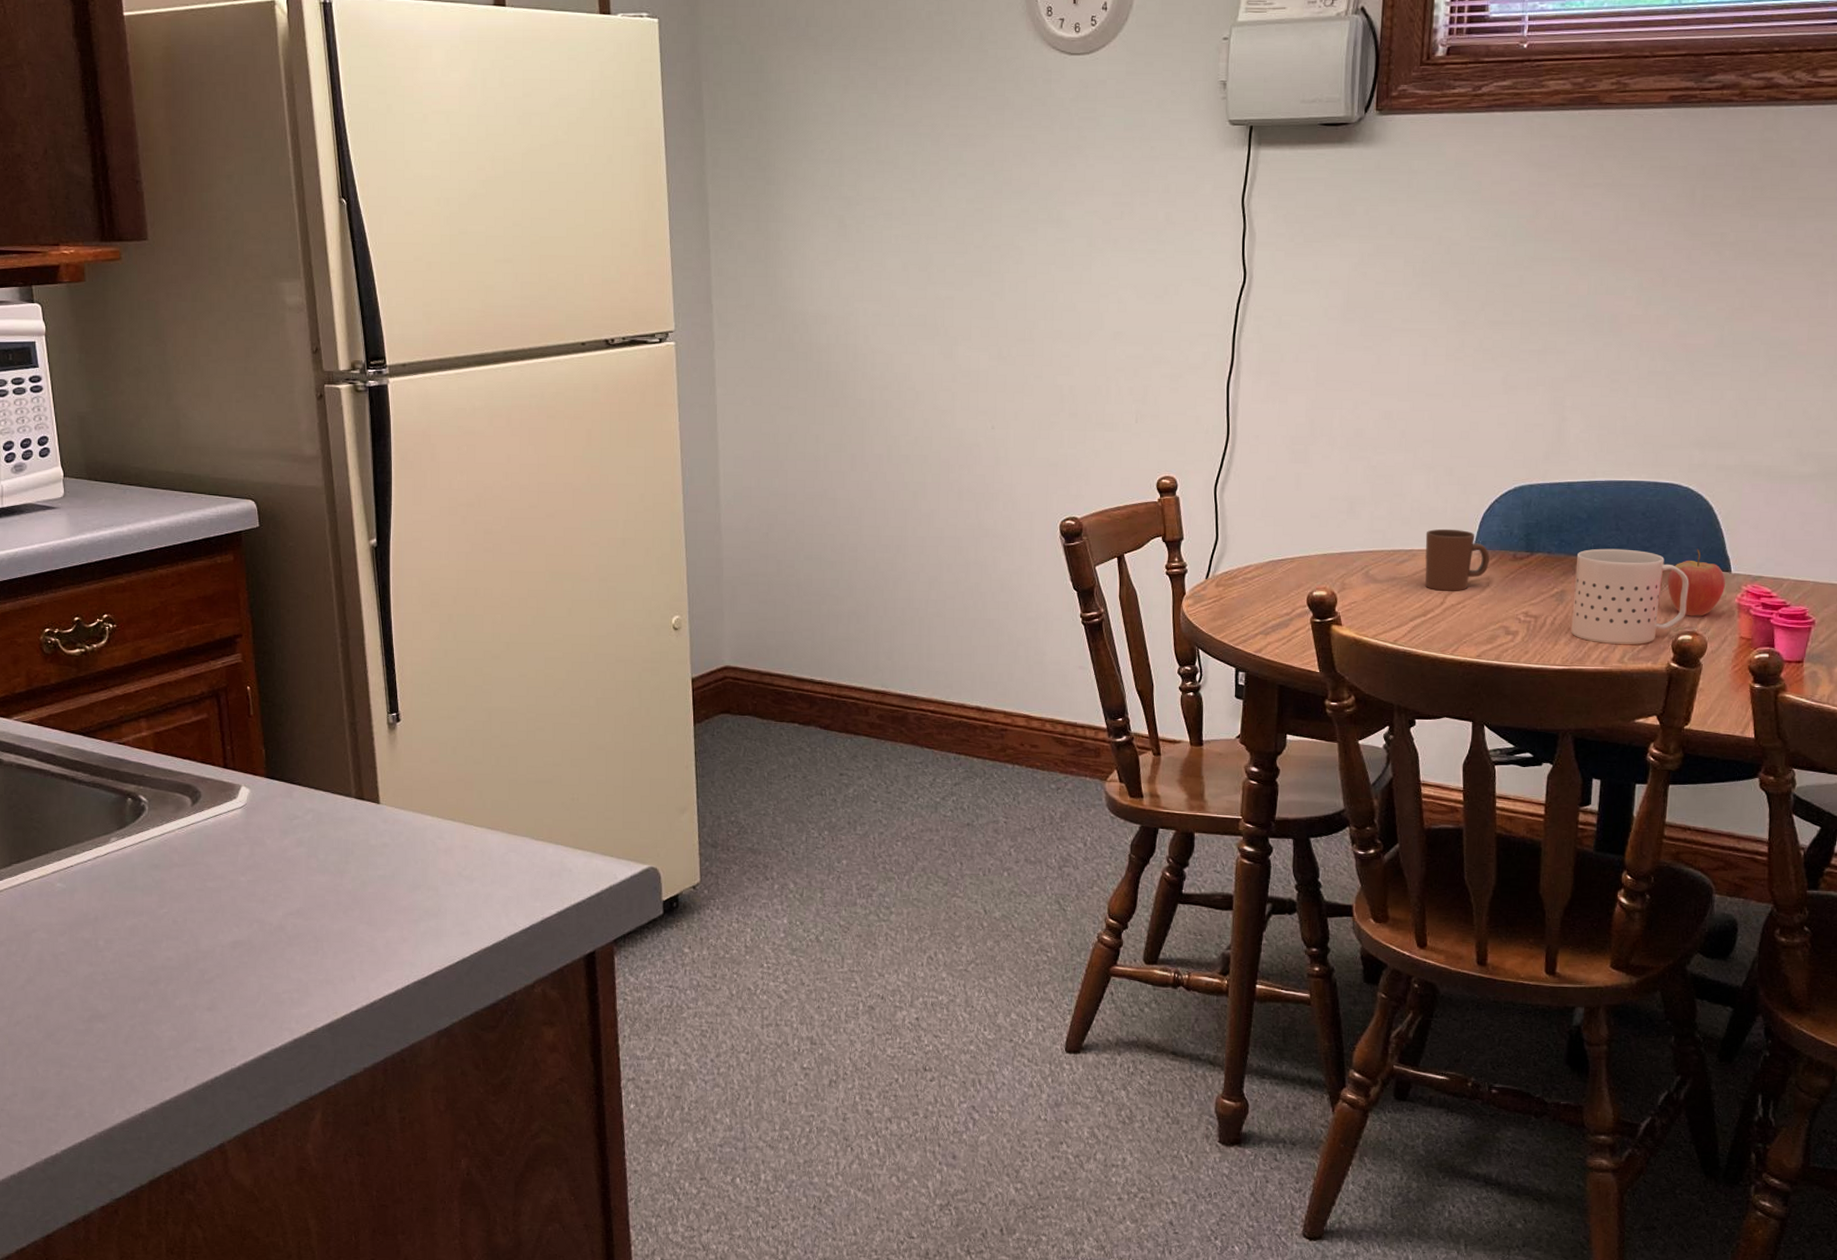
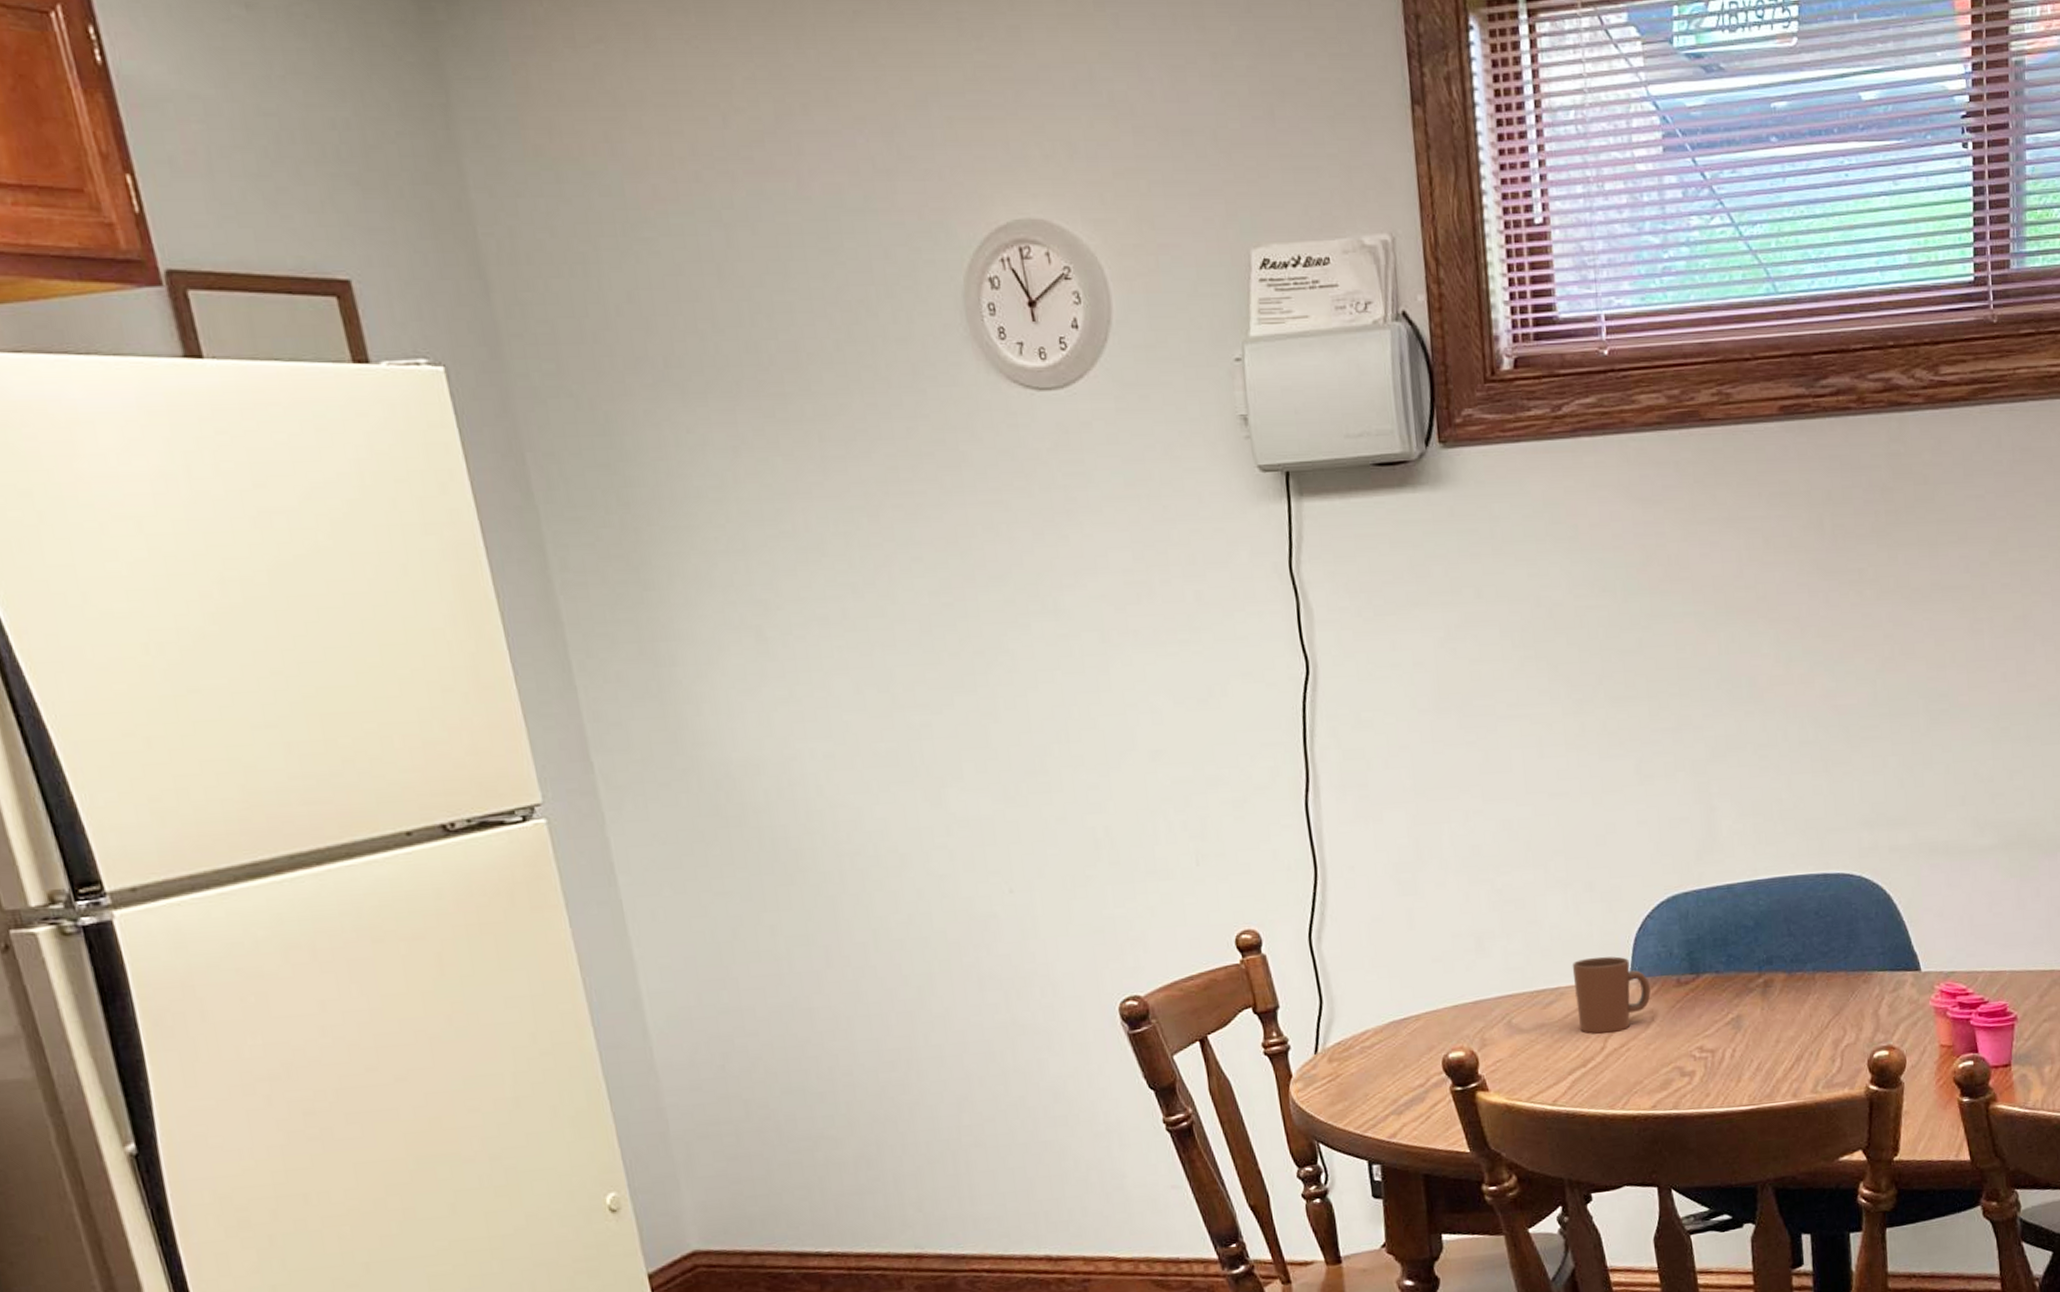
mug: present [1571,548,1689,645] -> none [1748,957,1879,1073]
fruit: present [1667,548,1726,618] -> none [1853,947,1917,1029]

